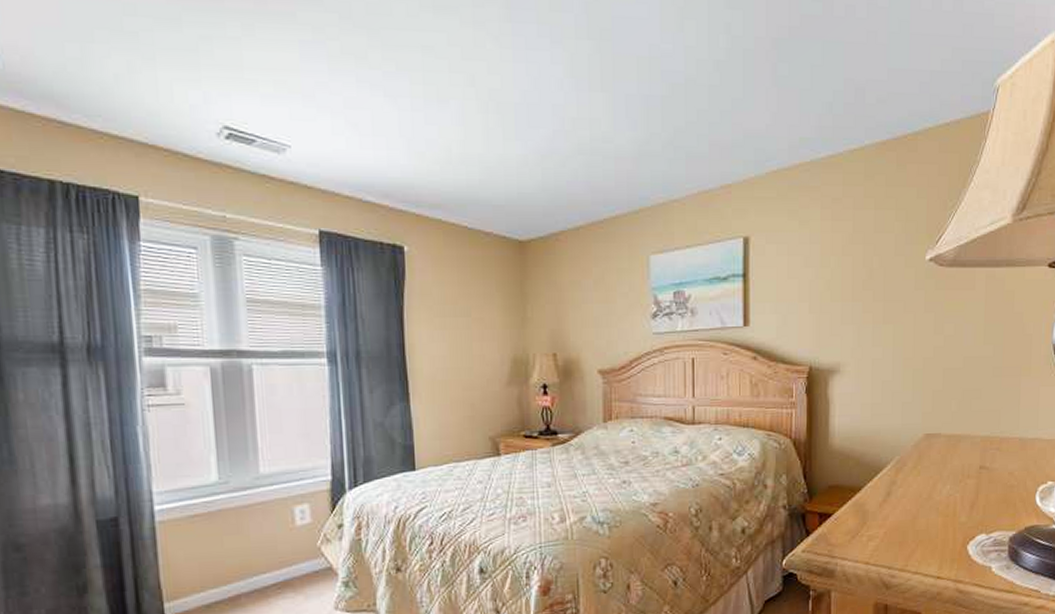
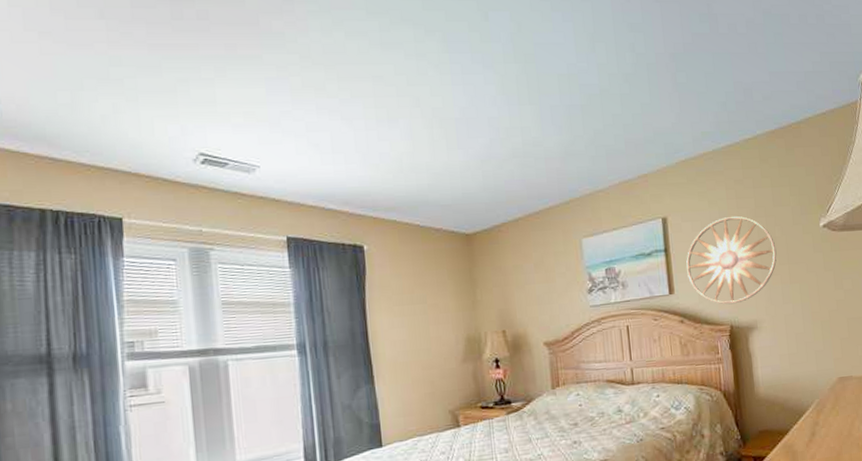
wall art: none [767,240,872,343] -> present [686,216,777,305]

